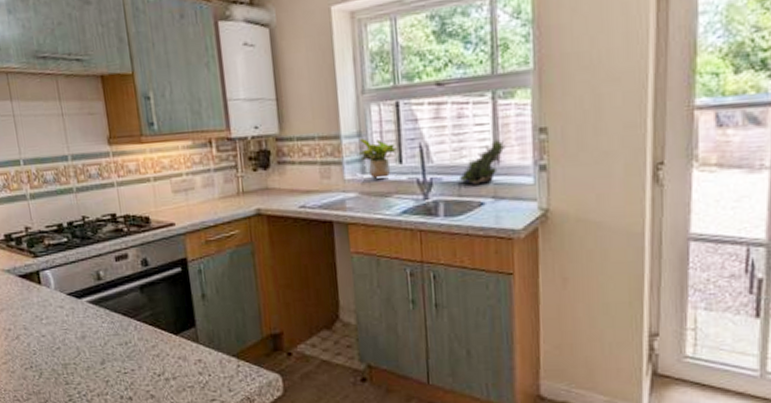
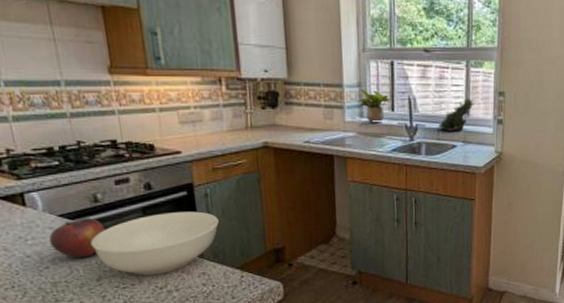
fruit: none [59,296,109,340] -> present [48,217,107,259]
bowl: none [95,289,213,361] -> present [91,211,219,276]

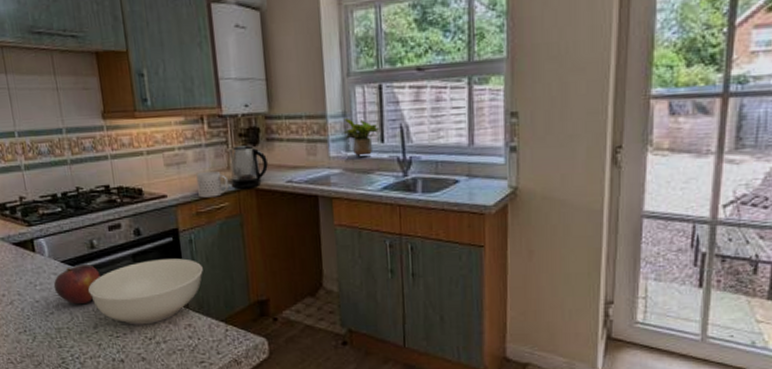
mug: none [213,129,247,155] -> present [196,170,229,198]
kettle: none [246,108,286,147] -> present [227,145,268,189]
succulent plant: present [439,97,474,133] -> none [437,121,480,165]

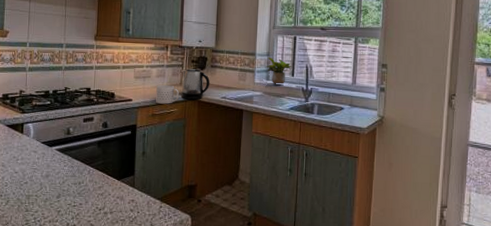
fruit: present [53,263,102,305] -> none [32,145,71,178]
bowl: present [88,258,203,325] -> none [59,147,150,198]

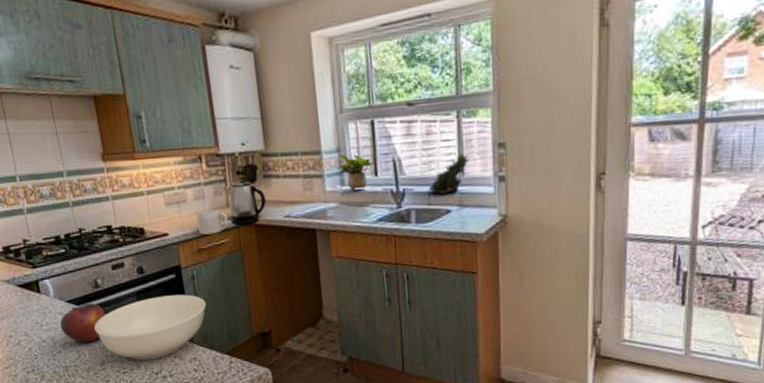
fruit: none [32,145,71,178] -> present [59,302,107,343]
bowl: none [59,147,150,198] -> present [94,294,206,361]
succulent plant: none [330,67,360,97] -> present [429,152,469,196]

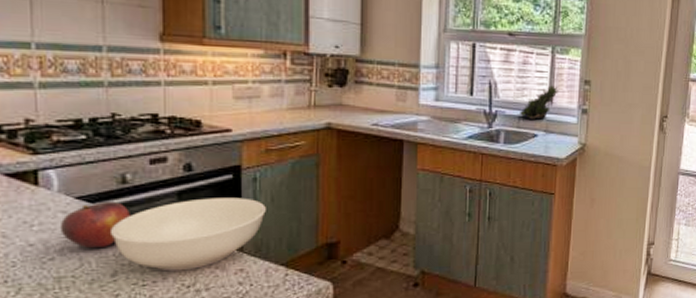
mug: present [196,208,229,235] -> none [269,107,307,135]
kettle: present [226,182,266,225] -> none [310,85,353,128]
potted plant: present [337,154,373,190] -> none [434,71,470,106]

